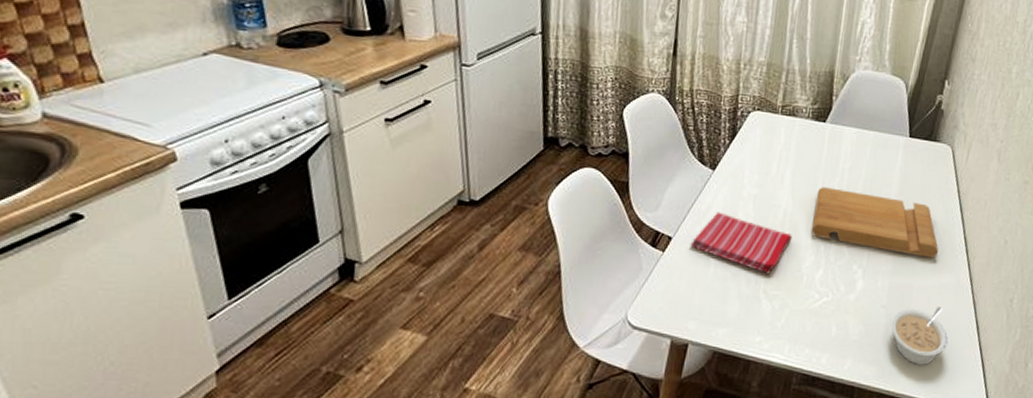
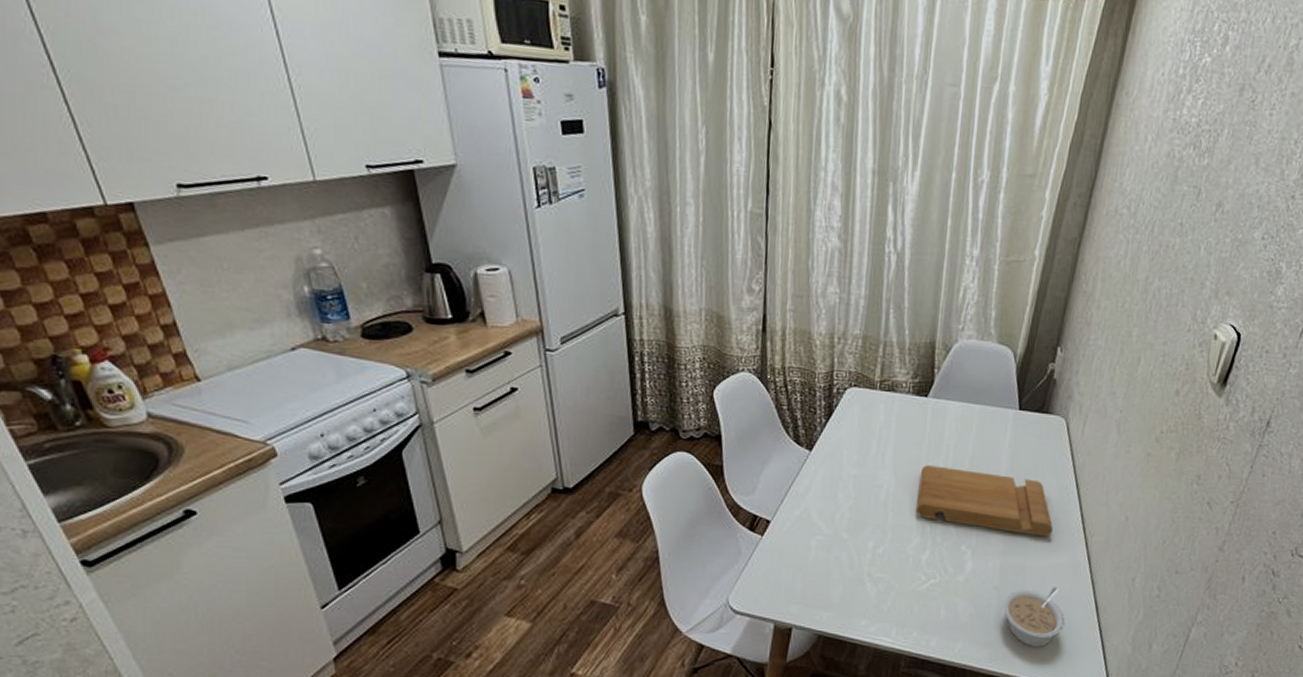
dish towel: present [690,211,792,274] -> none [789,493,896,557]

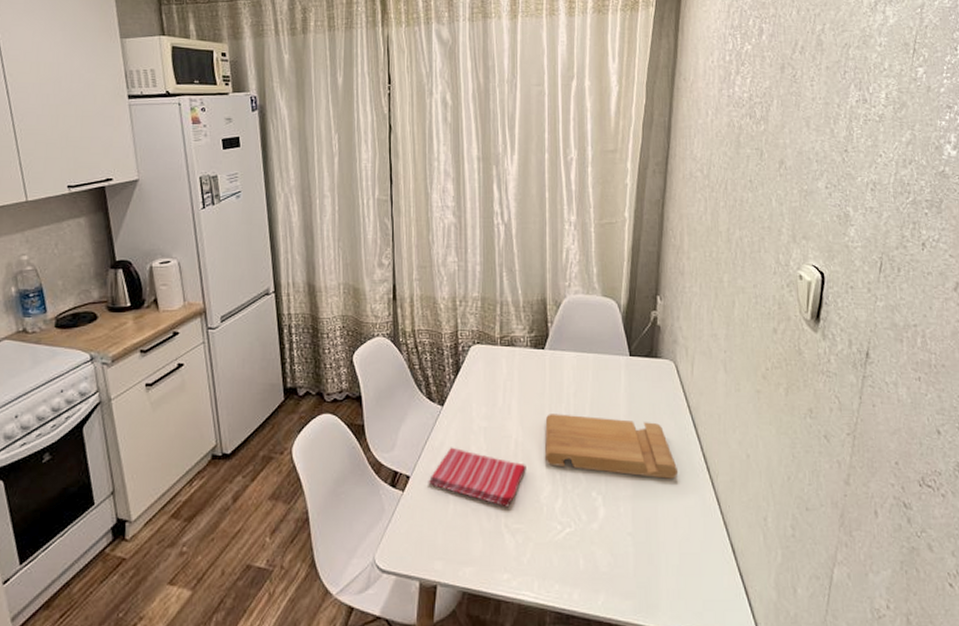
dish towel: none [789,493,896,557] -> present [428,447,526,508]
legume: present [1002,587,1065,647] -> none [639,531,704,596]

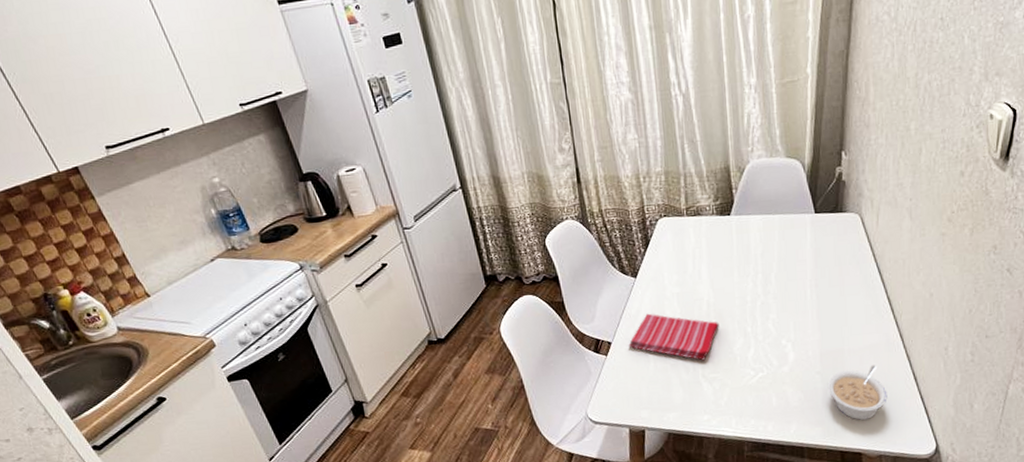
cutting board: present [545,414,679,479] -> none [734,273,864,323]
legume: none [639,531,704,596] -> present [827,365,888,420]

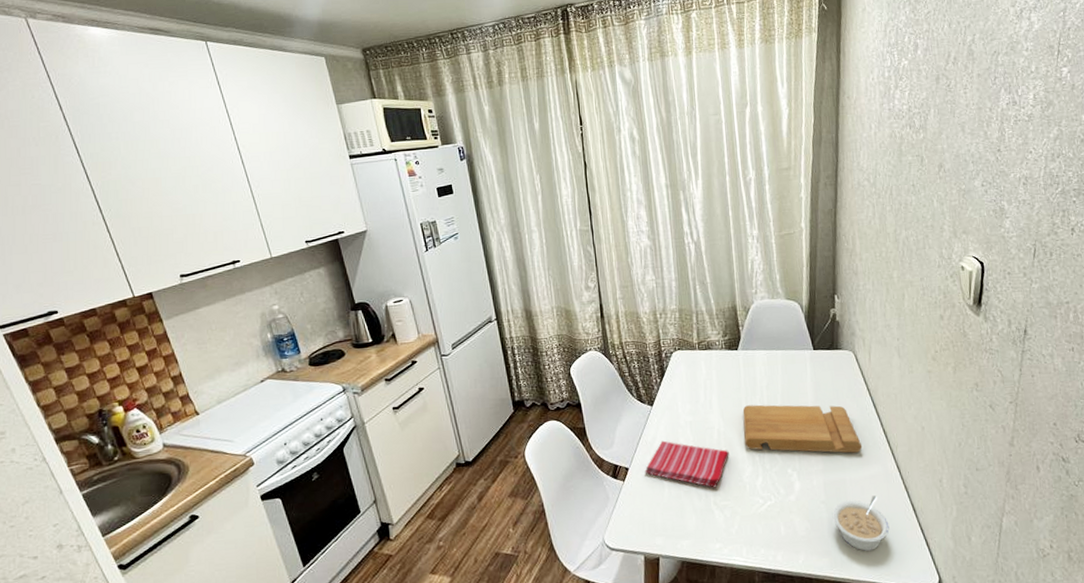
cutting board: none [734,273,864,323] -> present [742,404,863,453]

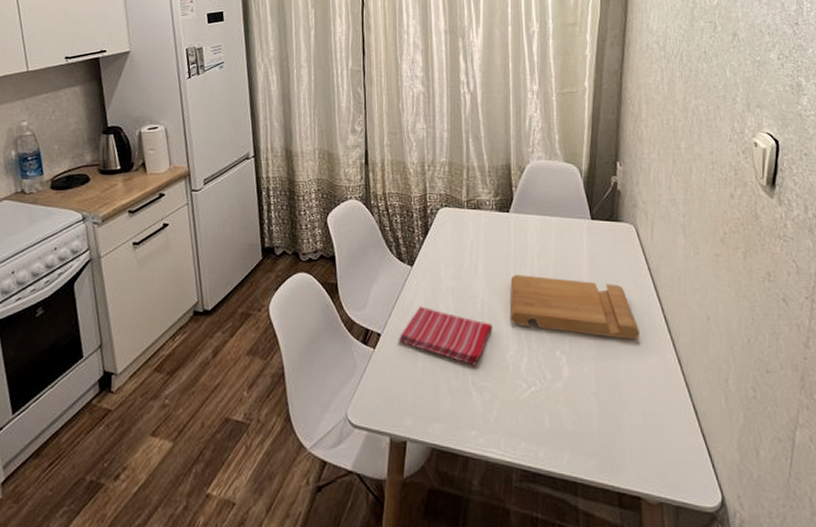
legume: present [832,495,890,551] -> none [603,391,667,456]

